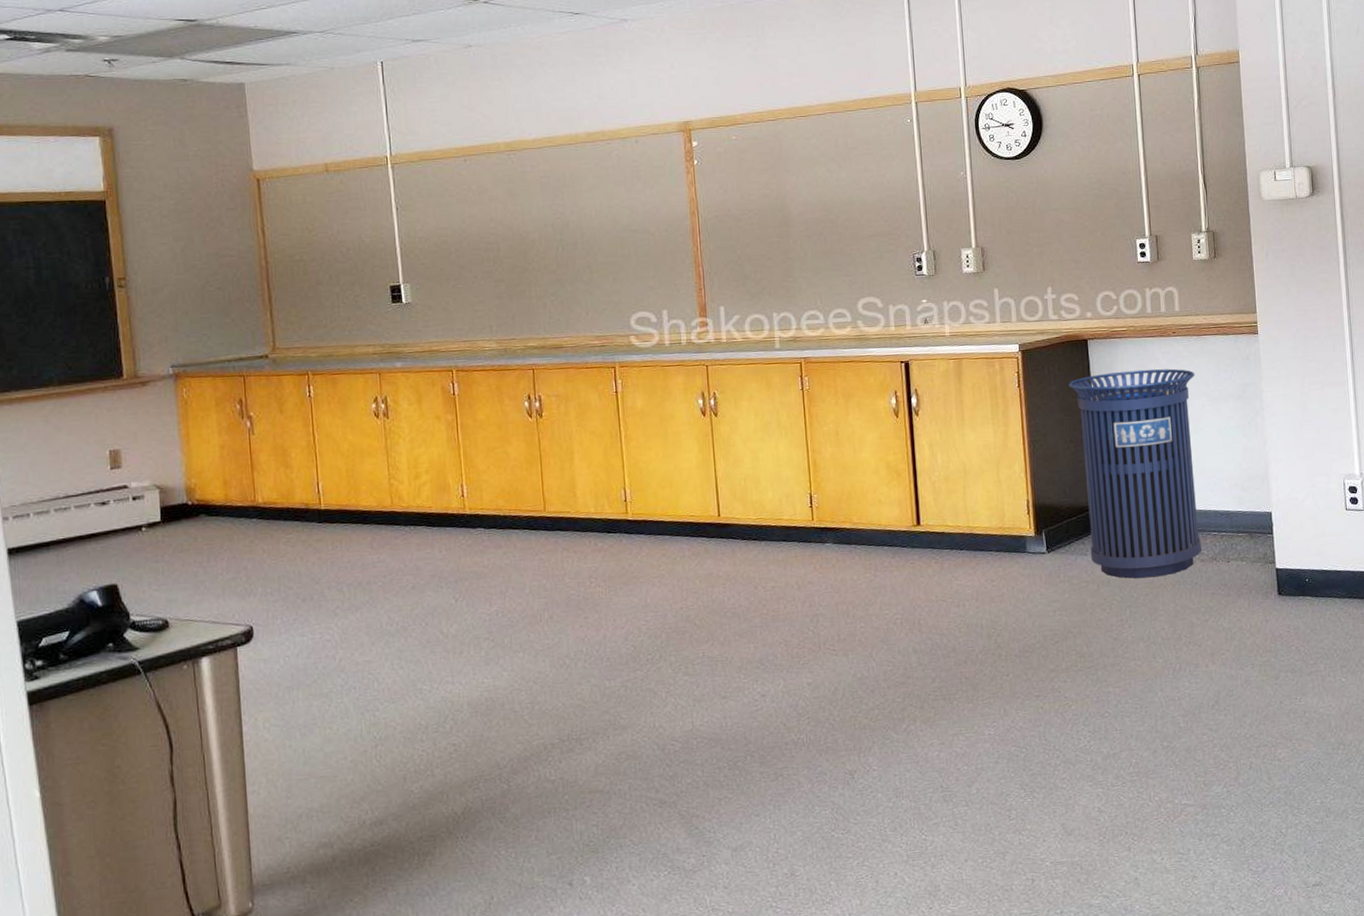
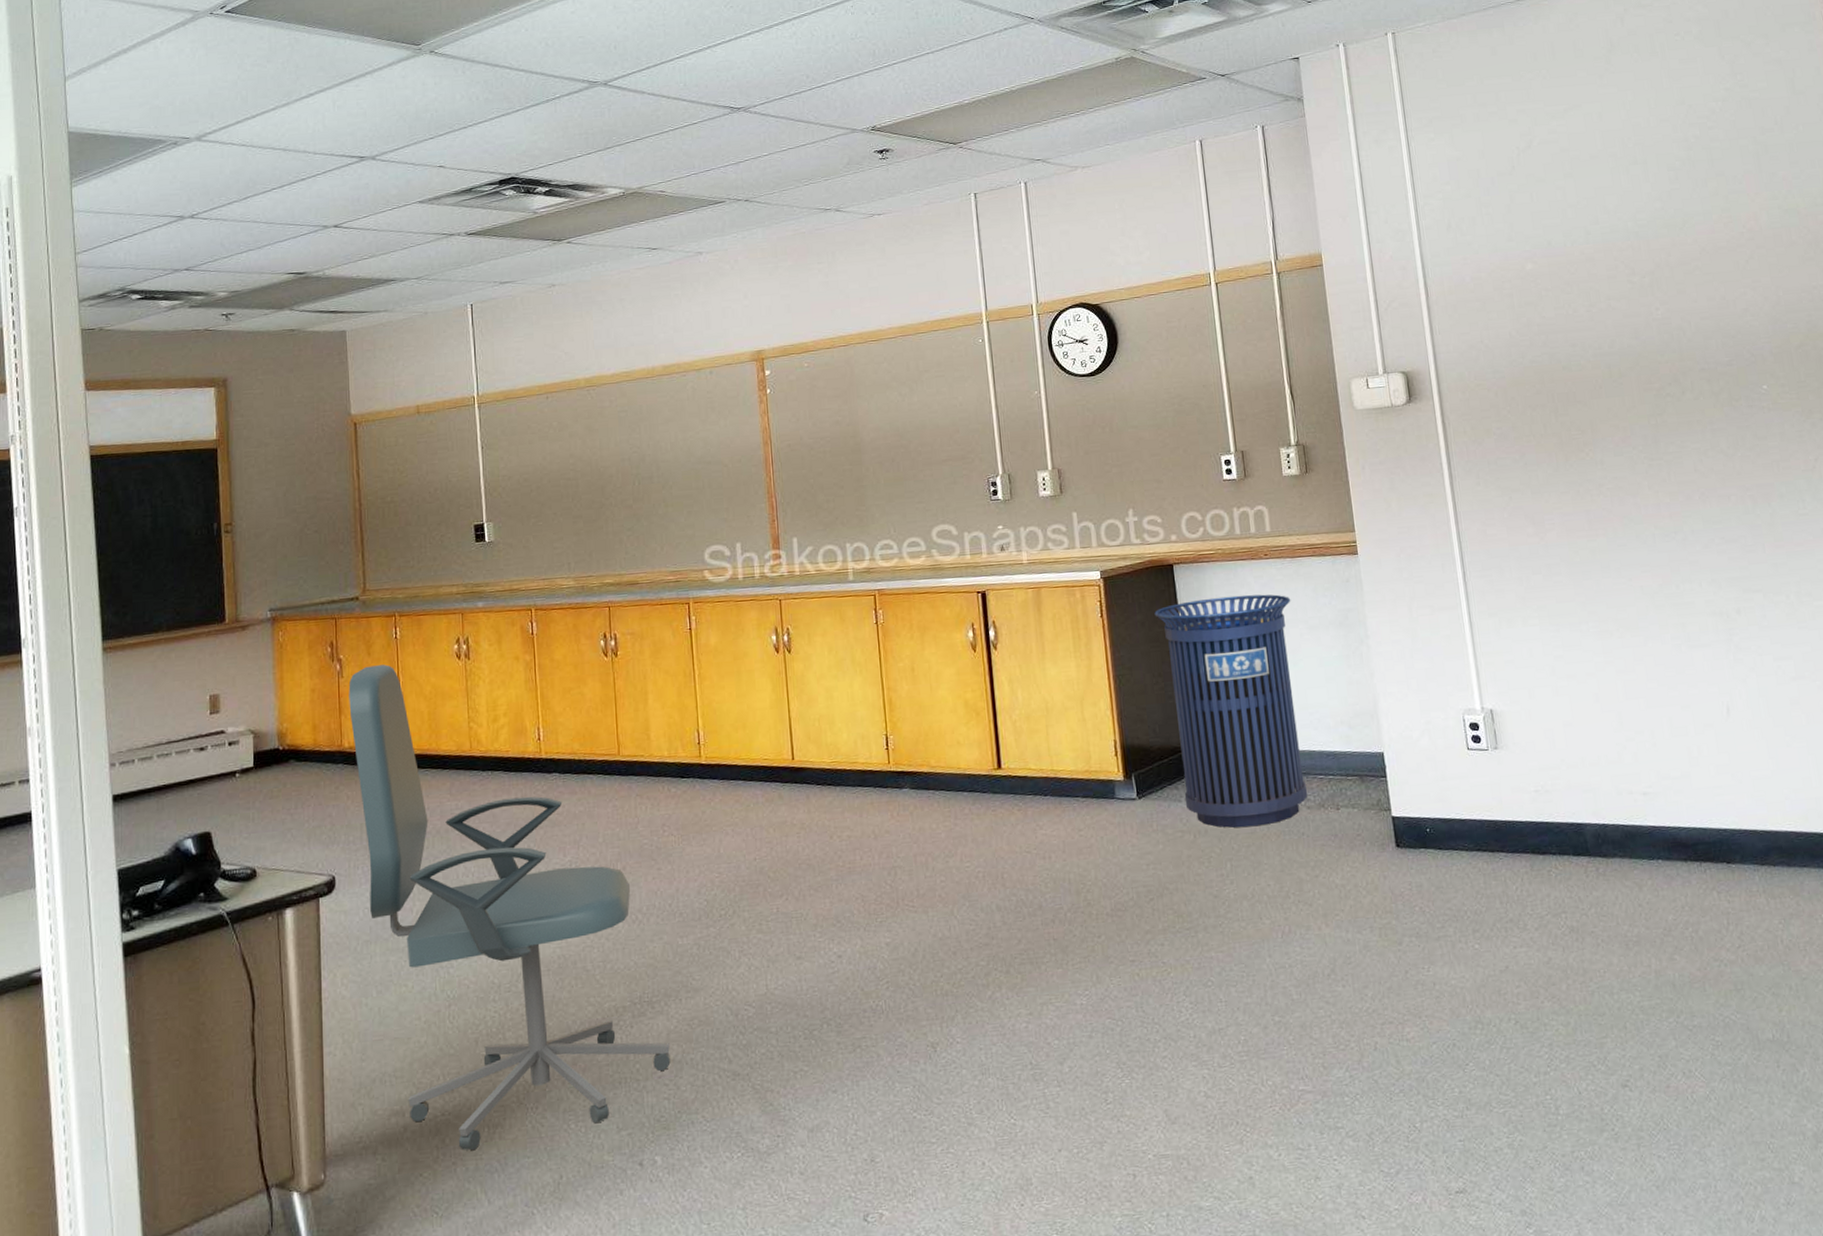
office chair: none [260,422,599,877] -> present [348,664,671,1151]

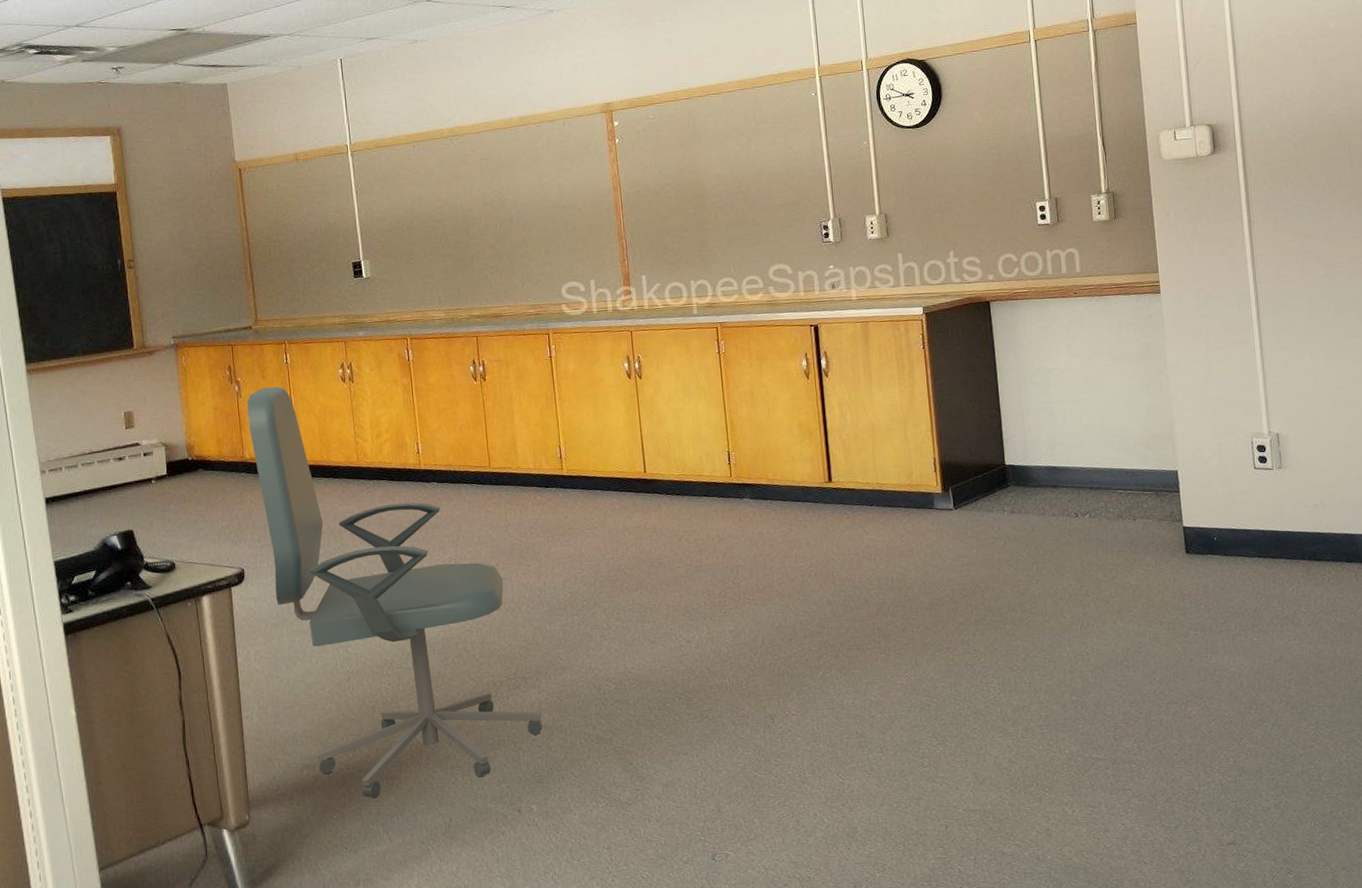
recycling bin: present [1154,594,1308,828] -> none [972,329,1108,535]

